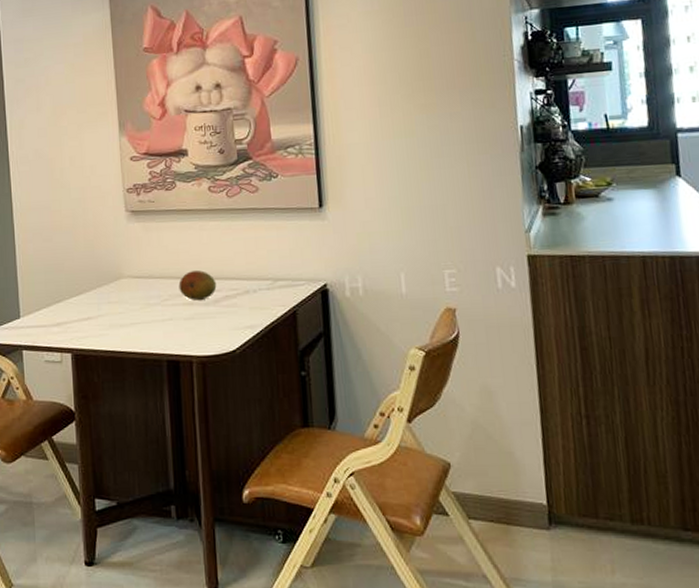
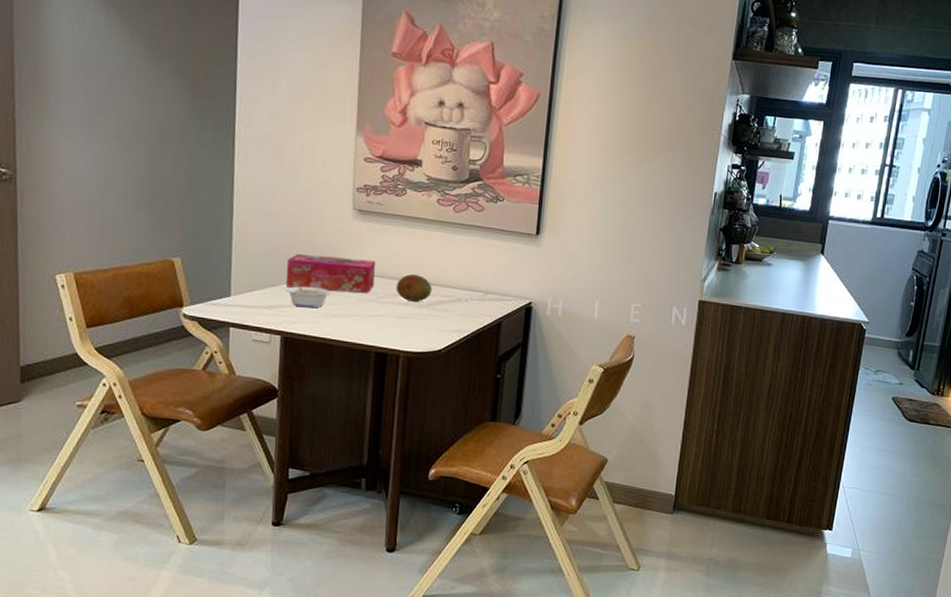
tissue box: none [68,261,156,302] -> present [285,254,375,293]
legume: none [71,294,114,321] -> present [286,281,331,308]

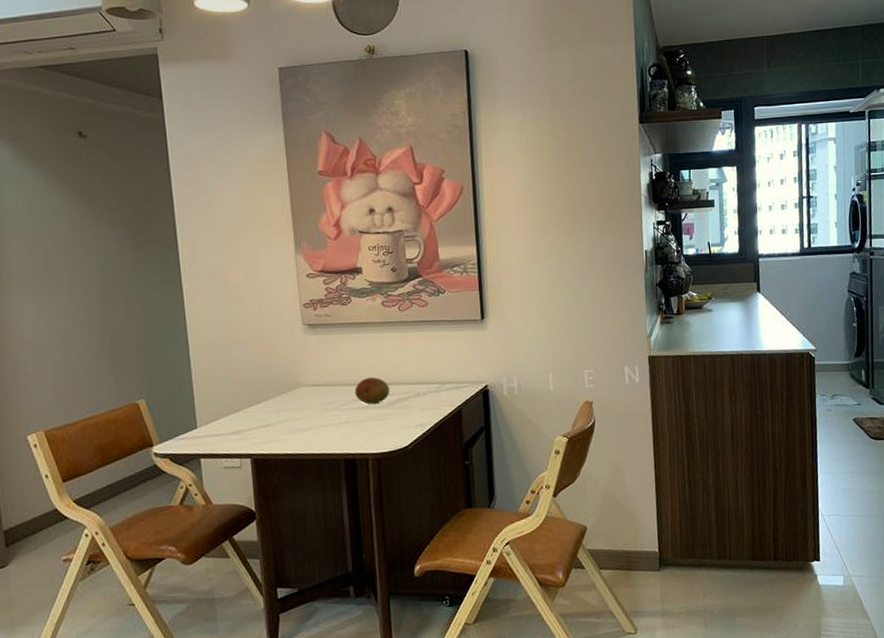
tissue box: present [285,254,375,293] -> none [246,370,333,410]
legume: present [286,281,331,308] -> none [250,403,293,428]

